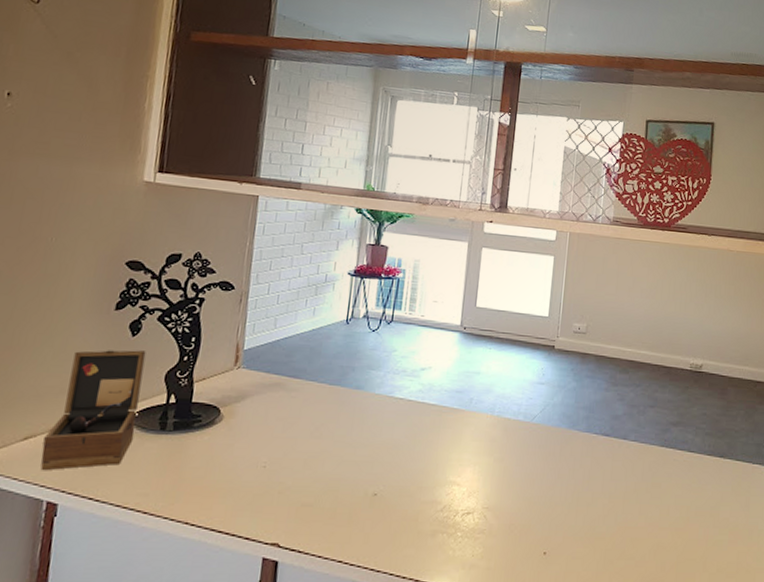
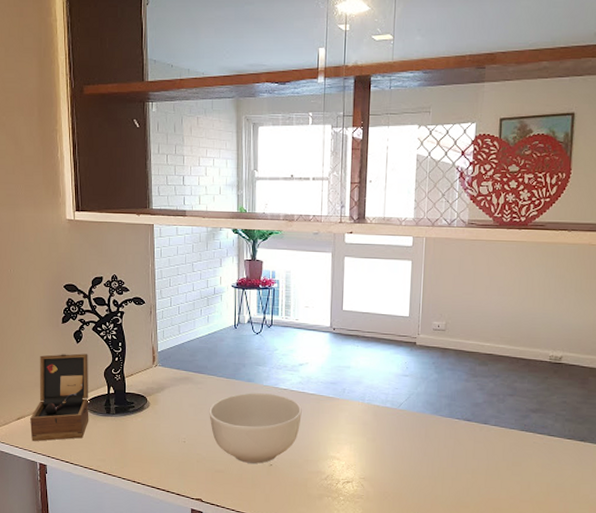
bowl: none [301,403,420,493] -> present [209,393,302,464]

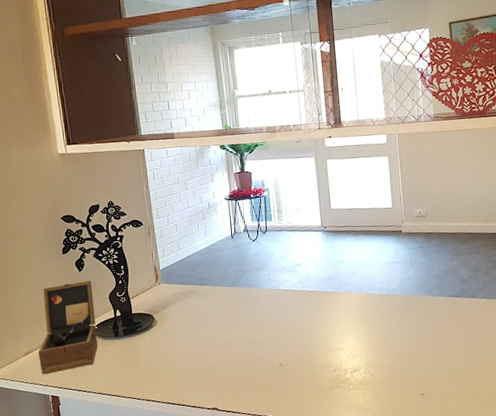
bowl: present [209,393,302,464] -> none [215,295,305,366]

